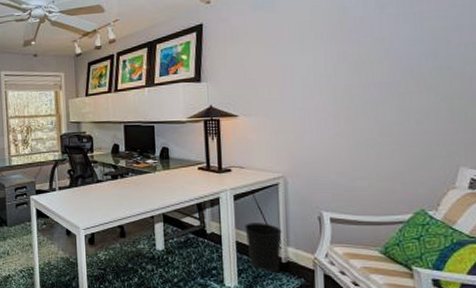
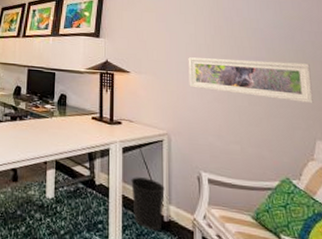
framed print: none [305,82,458,128] -> present [188,57,313,104]

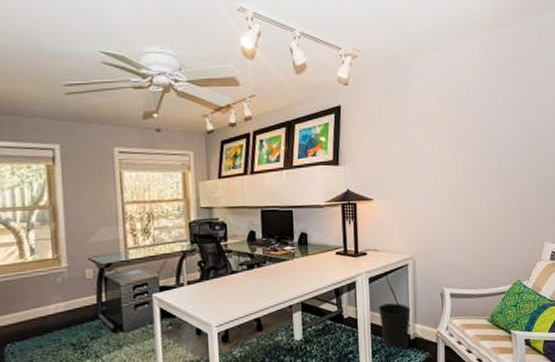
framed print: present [188,57,313,104] -> none [431,170,544,209]

